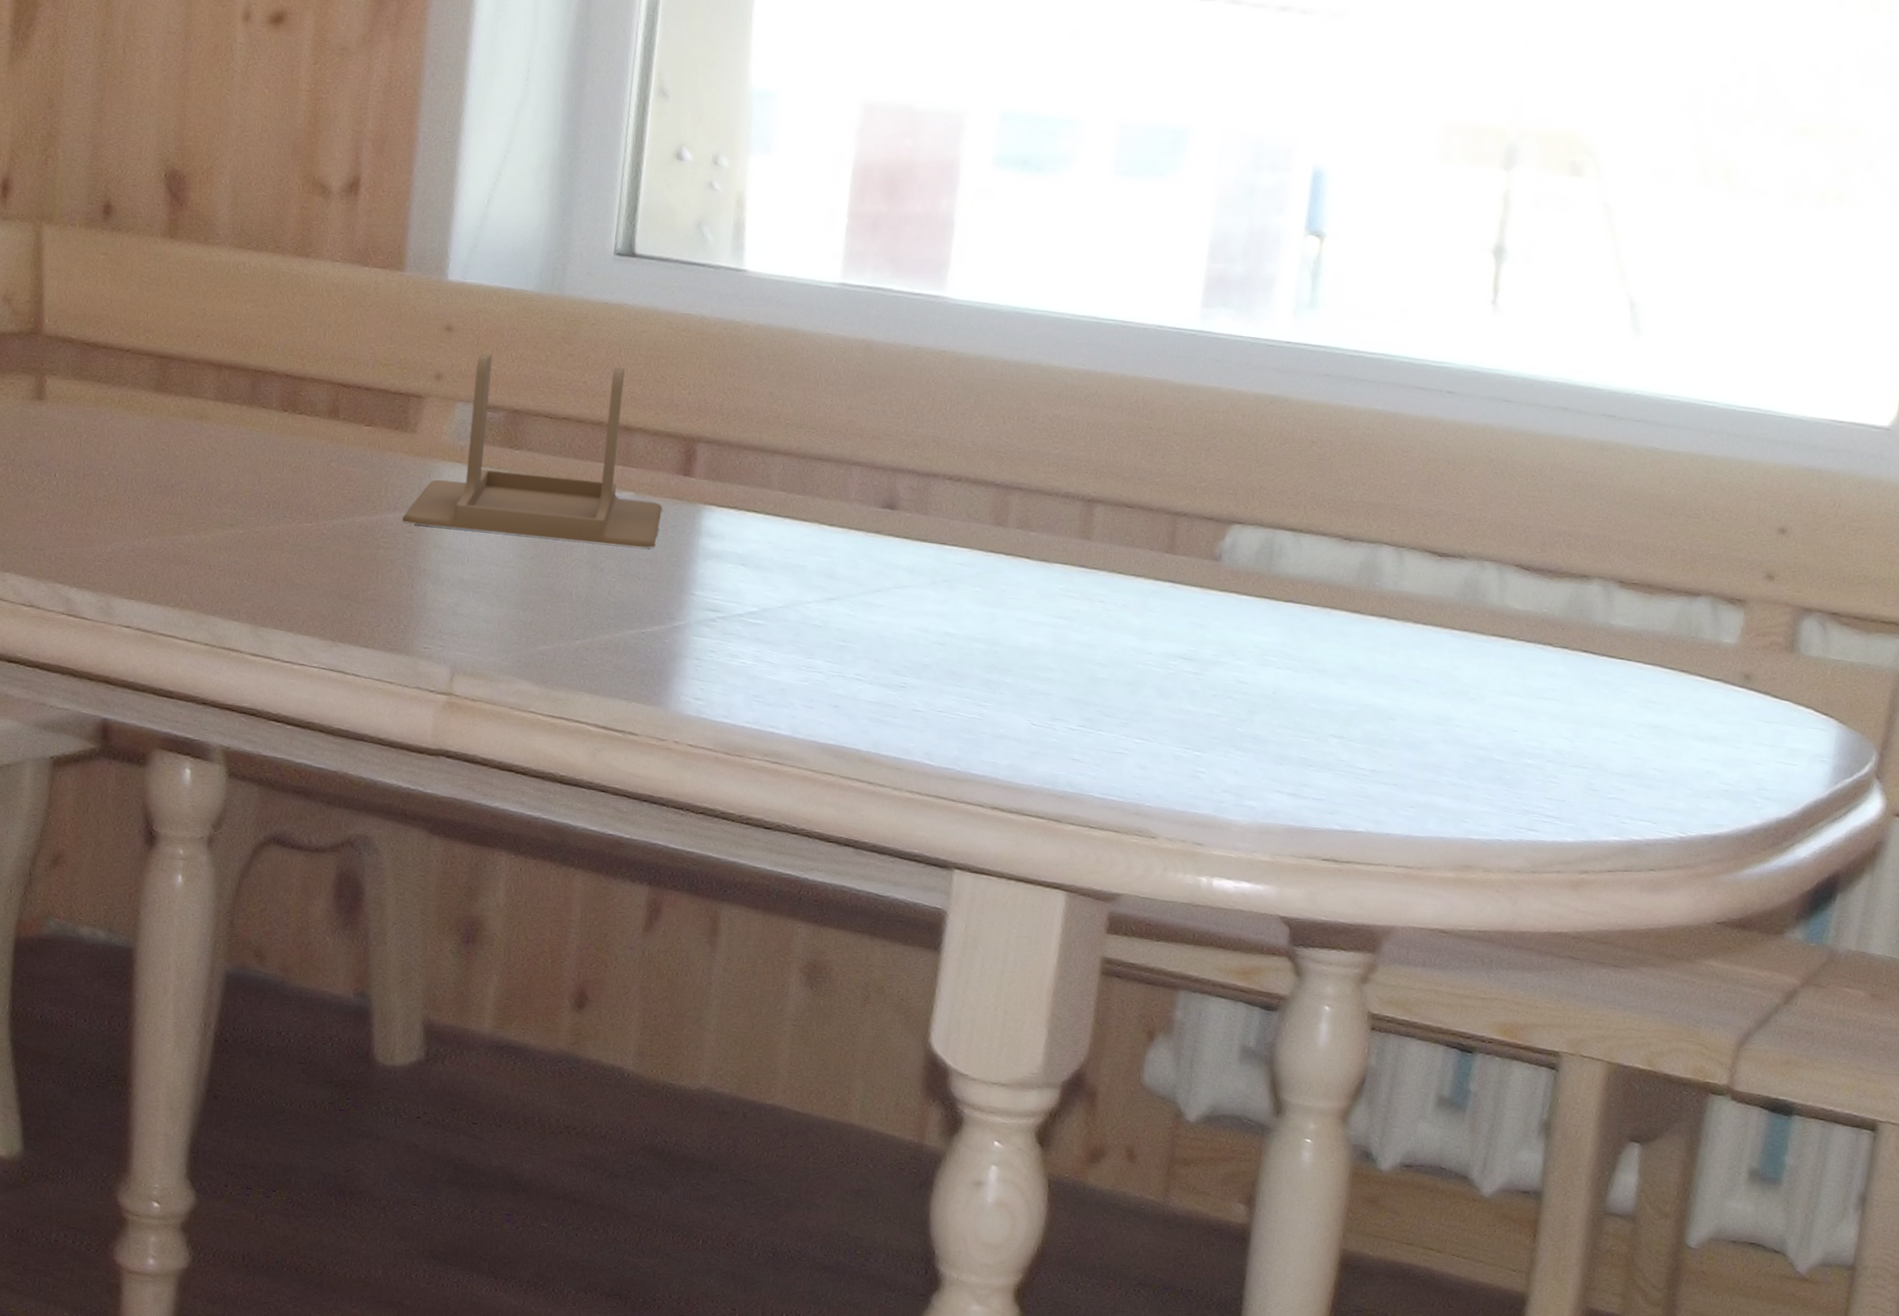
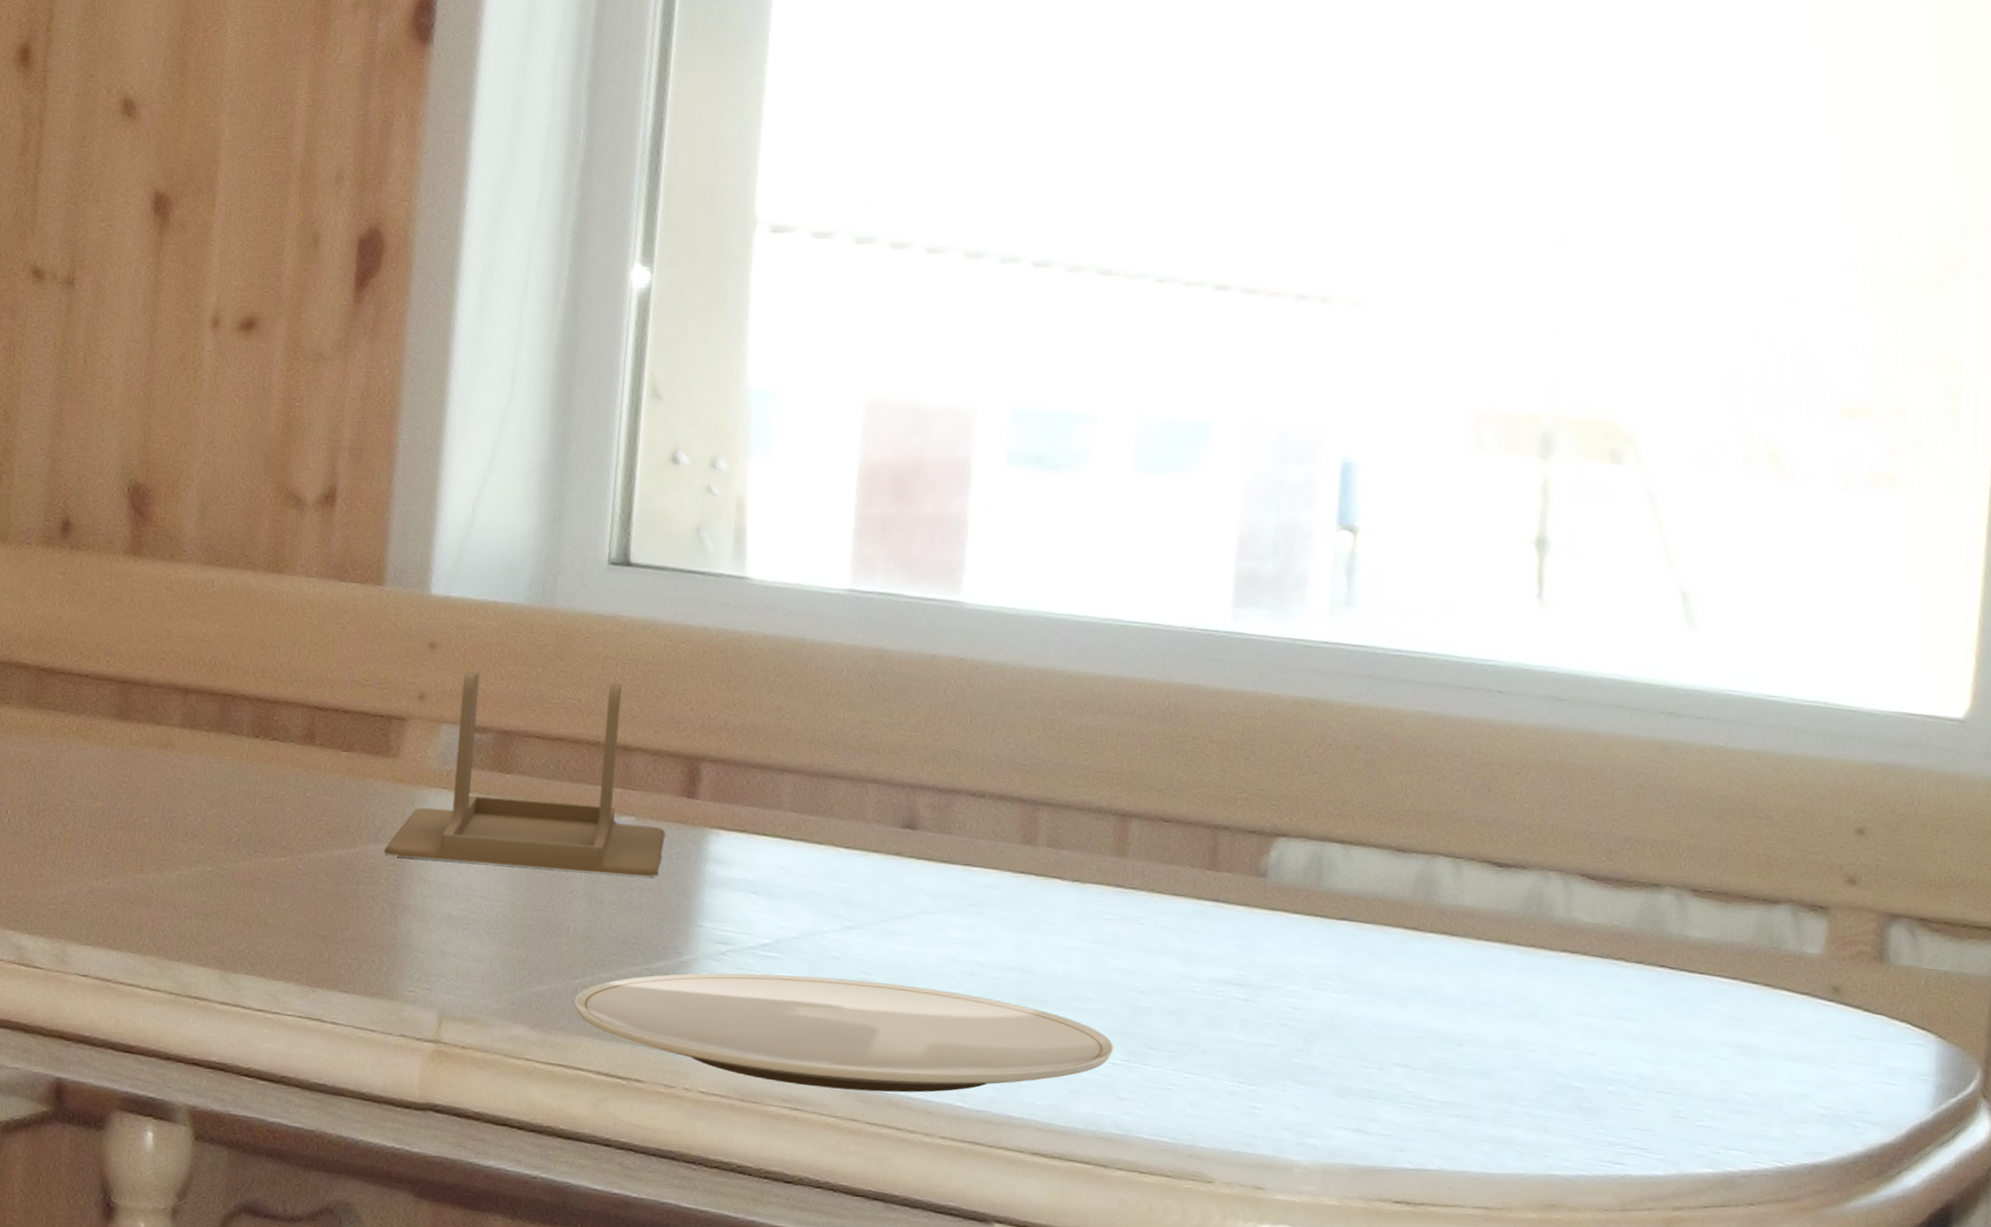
plate: none [575,637,1071,751] -> present [573,972,1114,1093]

